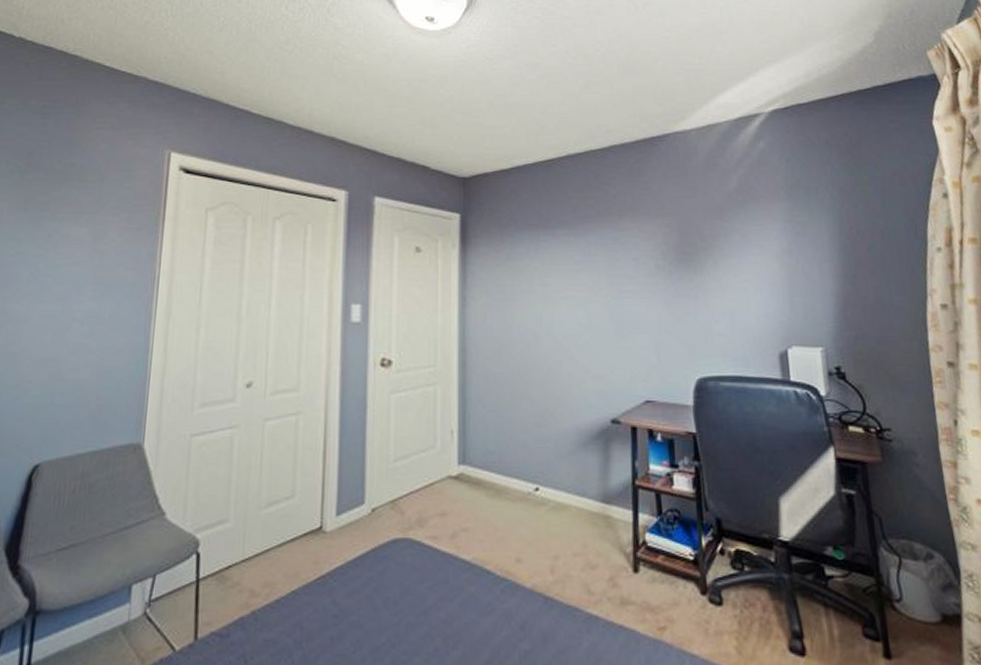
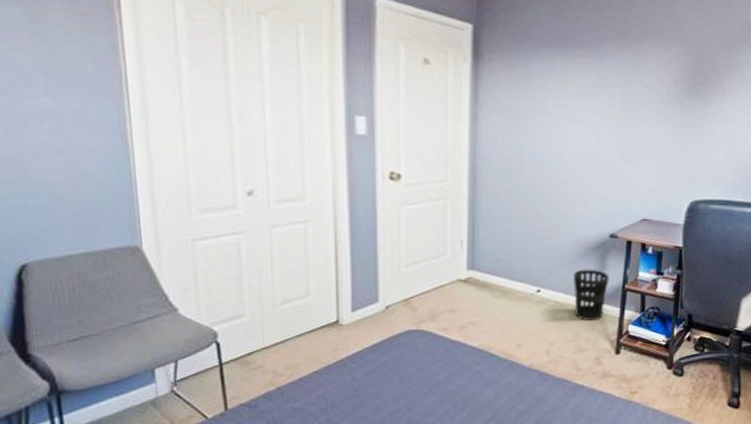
wastebasket: none [574,461,616,527] -> present [573,269,610,320]

